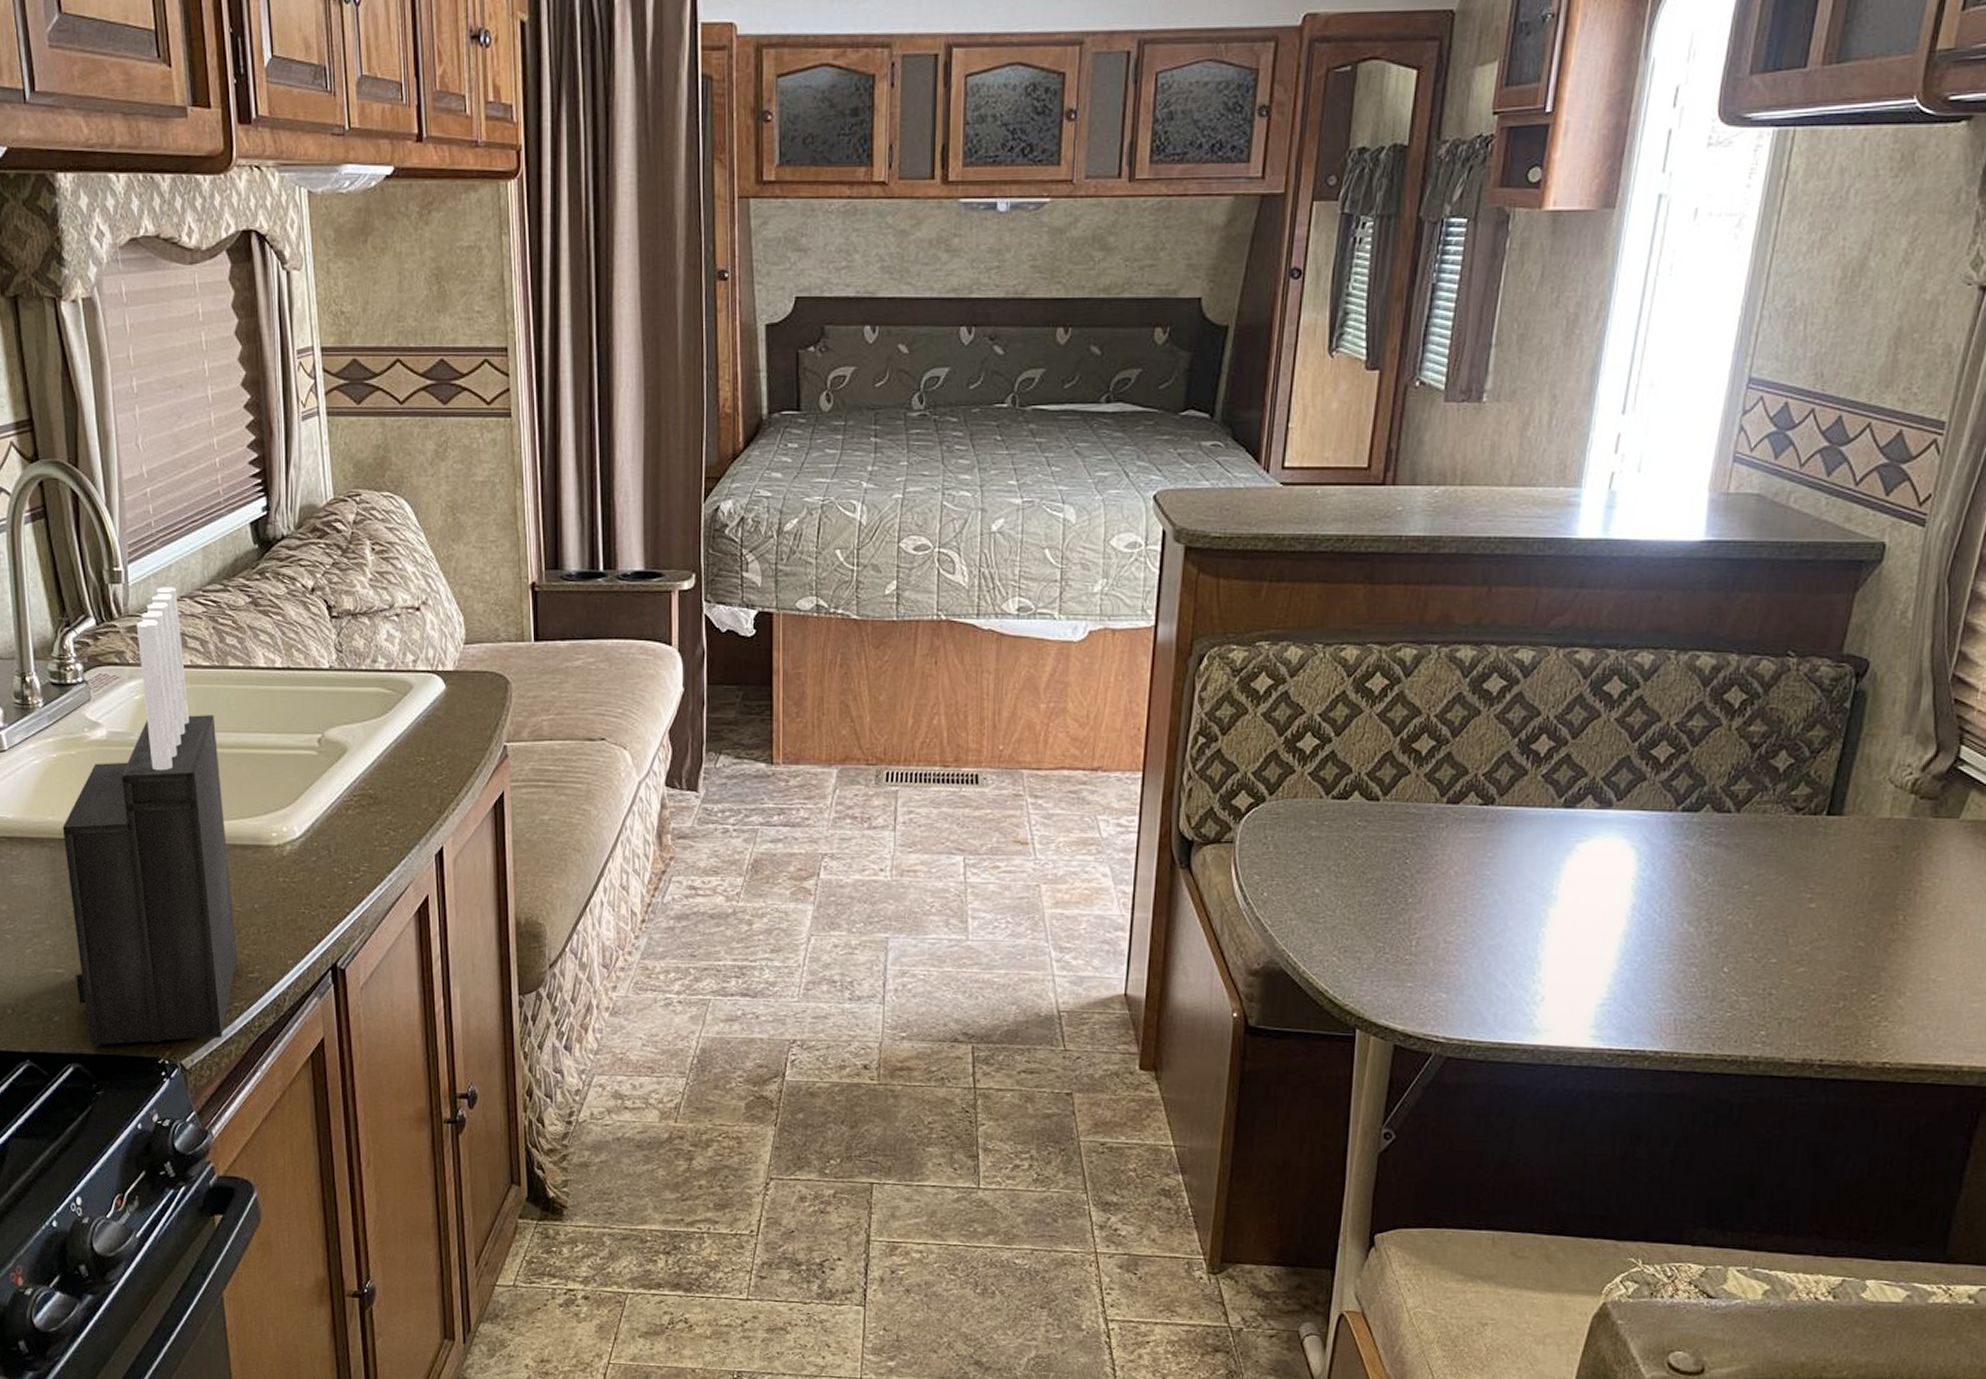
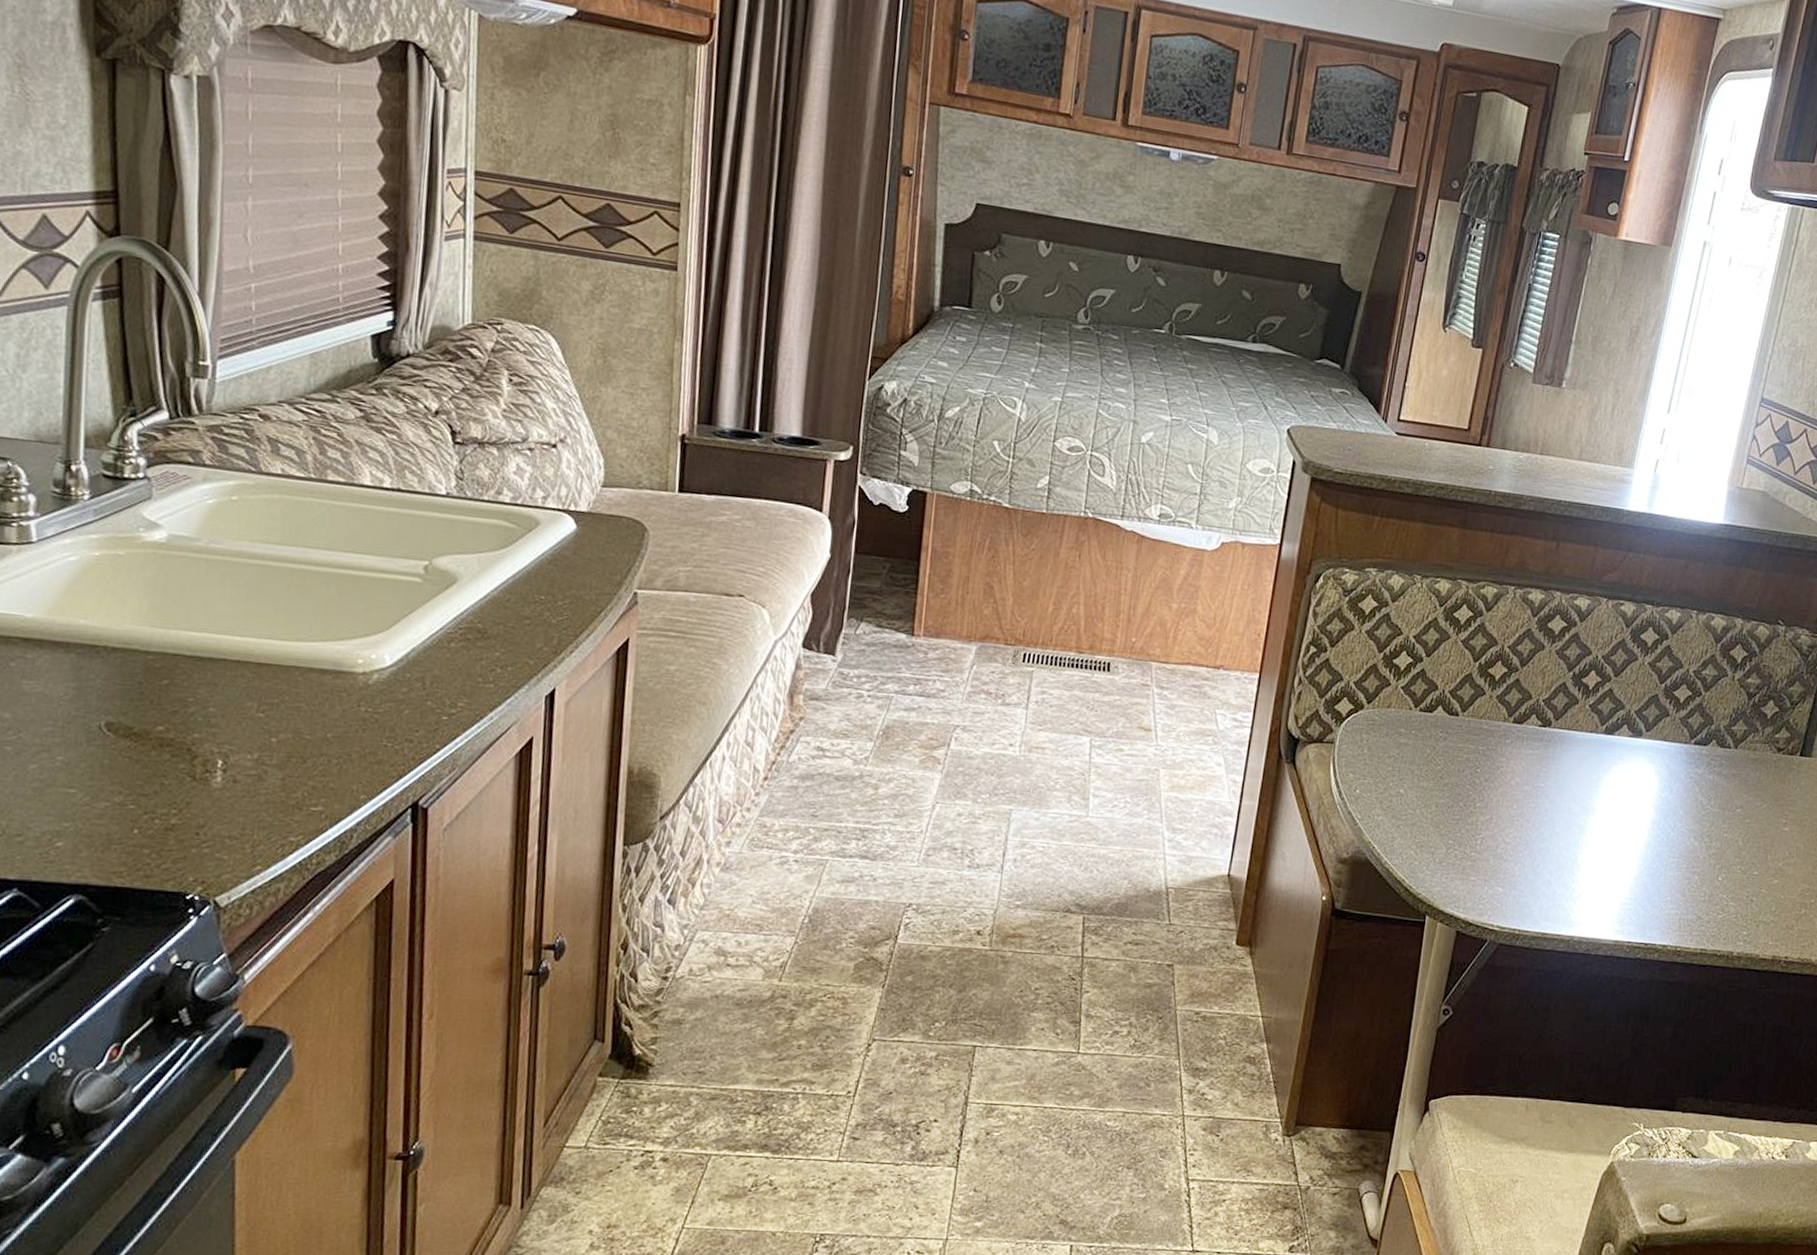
knife block: present [62,587,237,1047] -> none [91,388,304,878]

